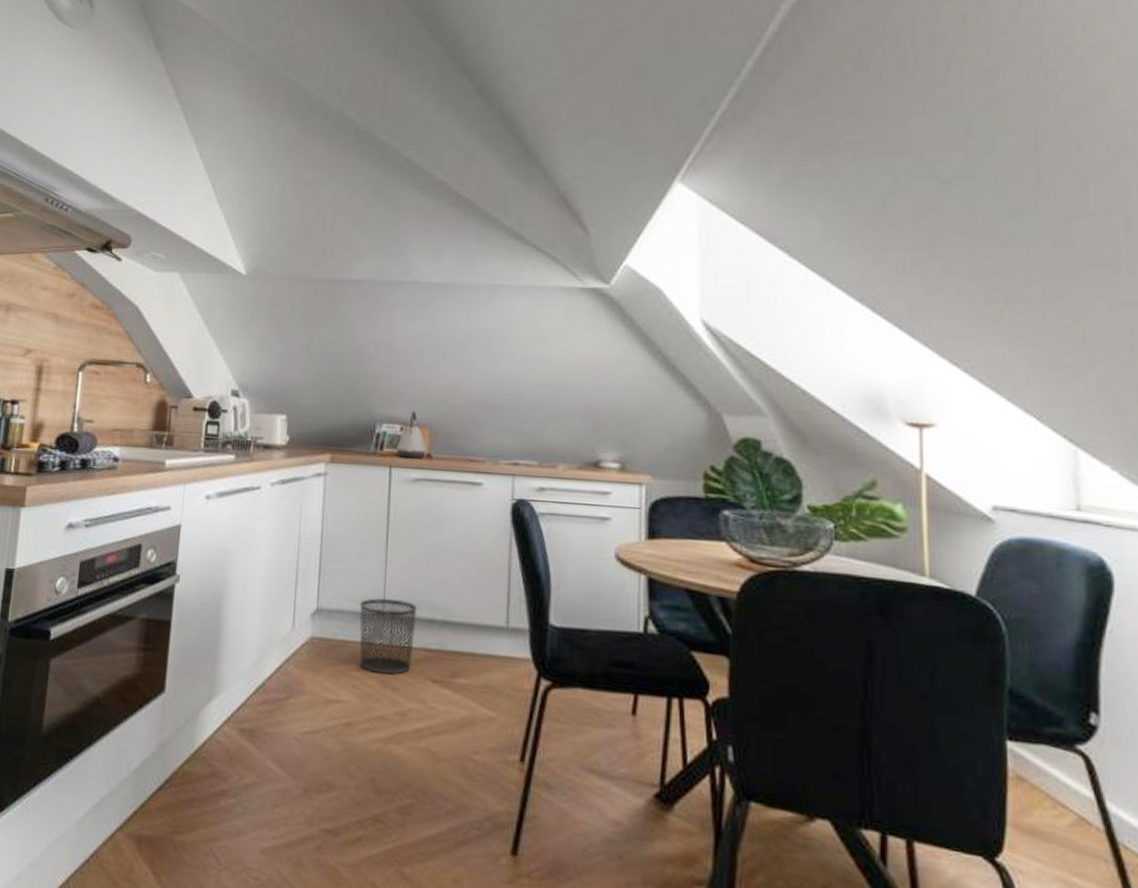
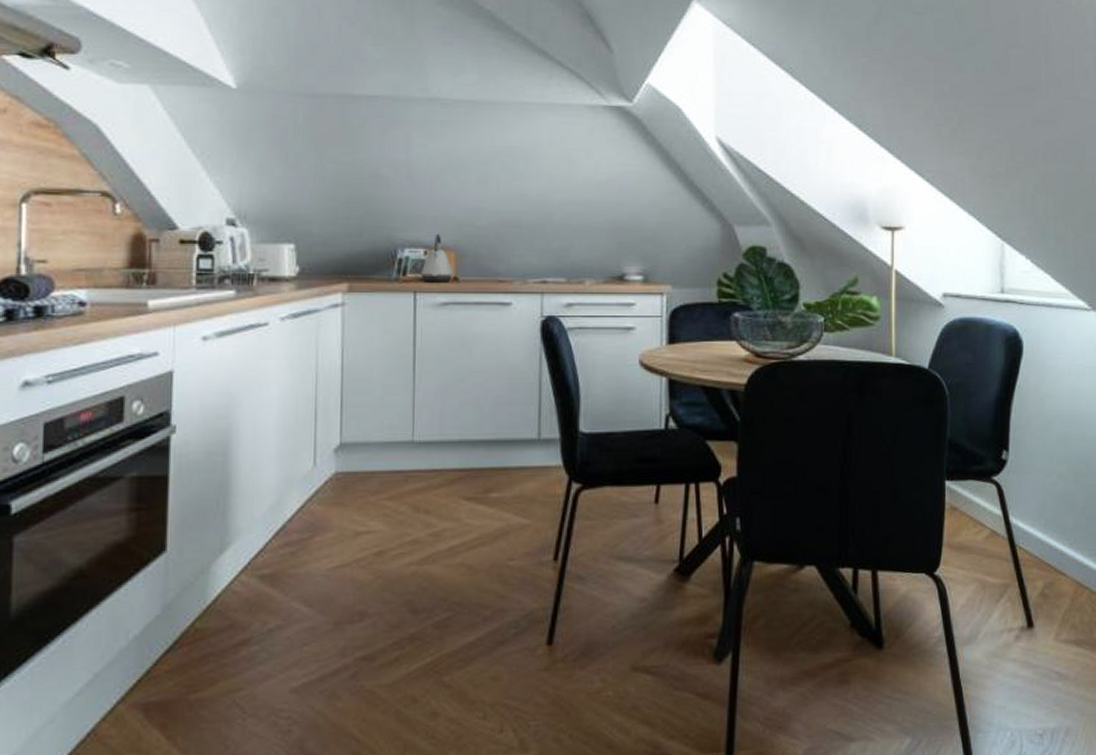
waste bin: present [359,598,417,675] -> none [387,425,448,499]

